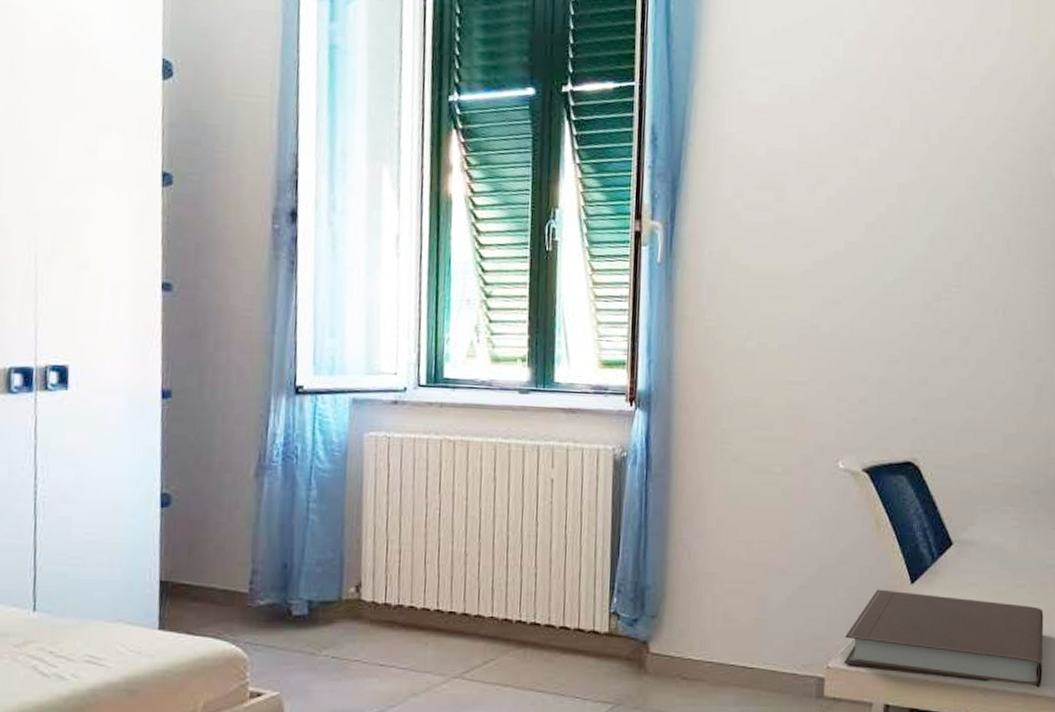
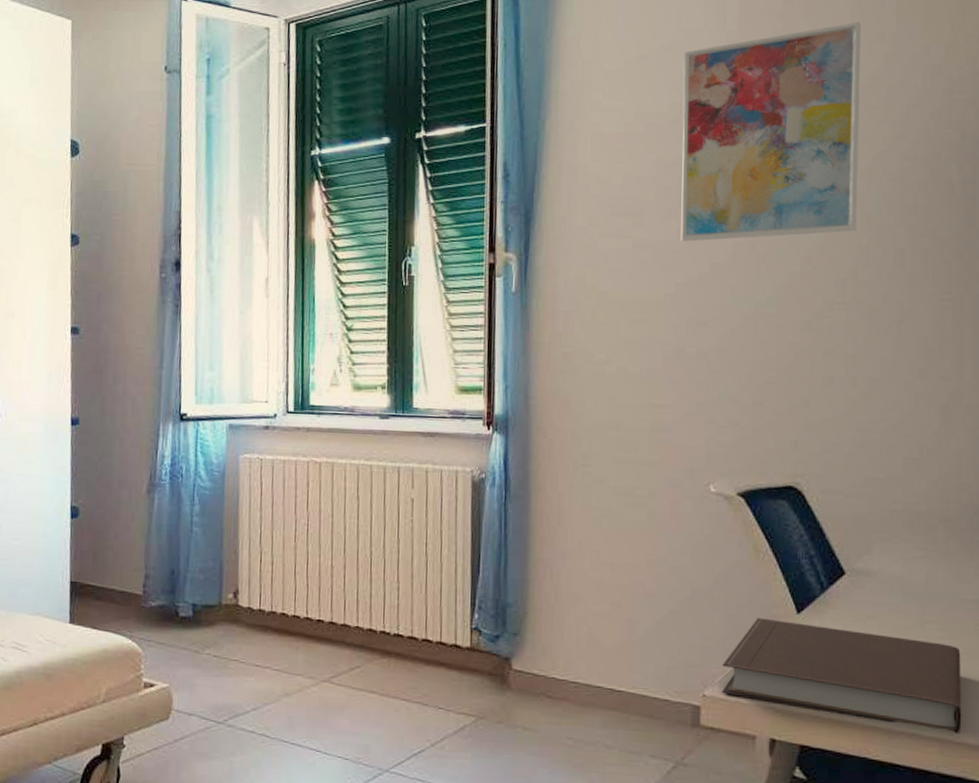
wall art: none [819,14,983,220] -> present [681,21,862,242]

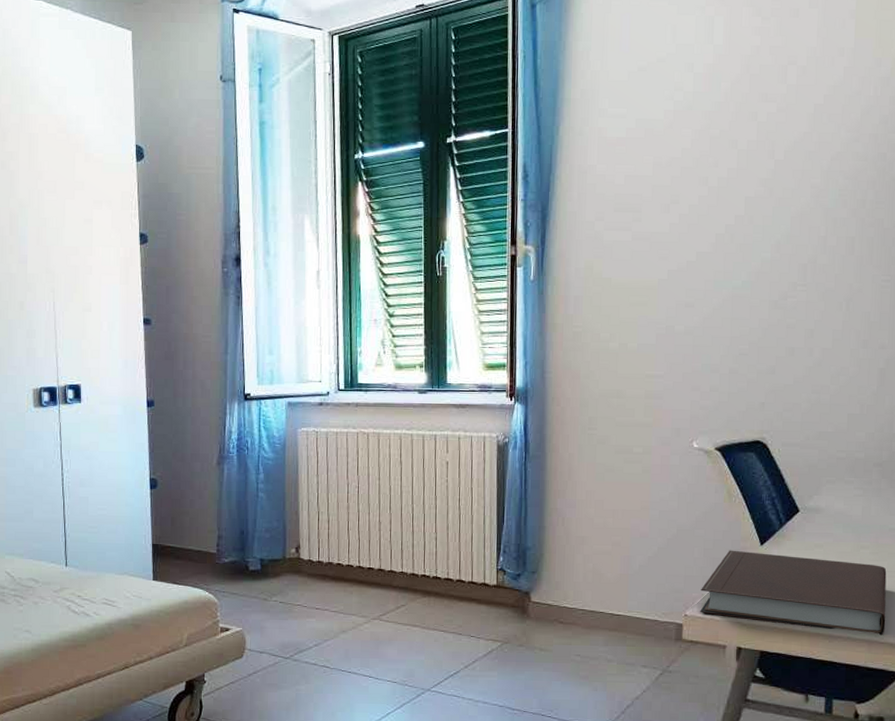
wall art: present [681,21,862,242] -> none [672,37,826,234]

